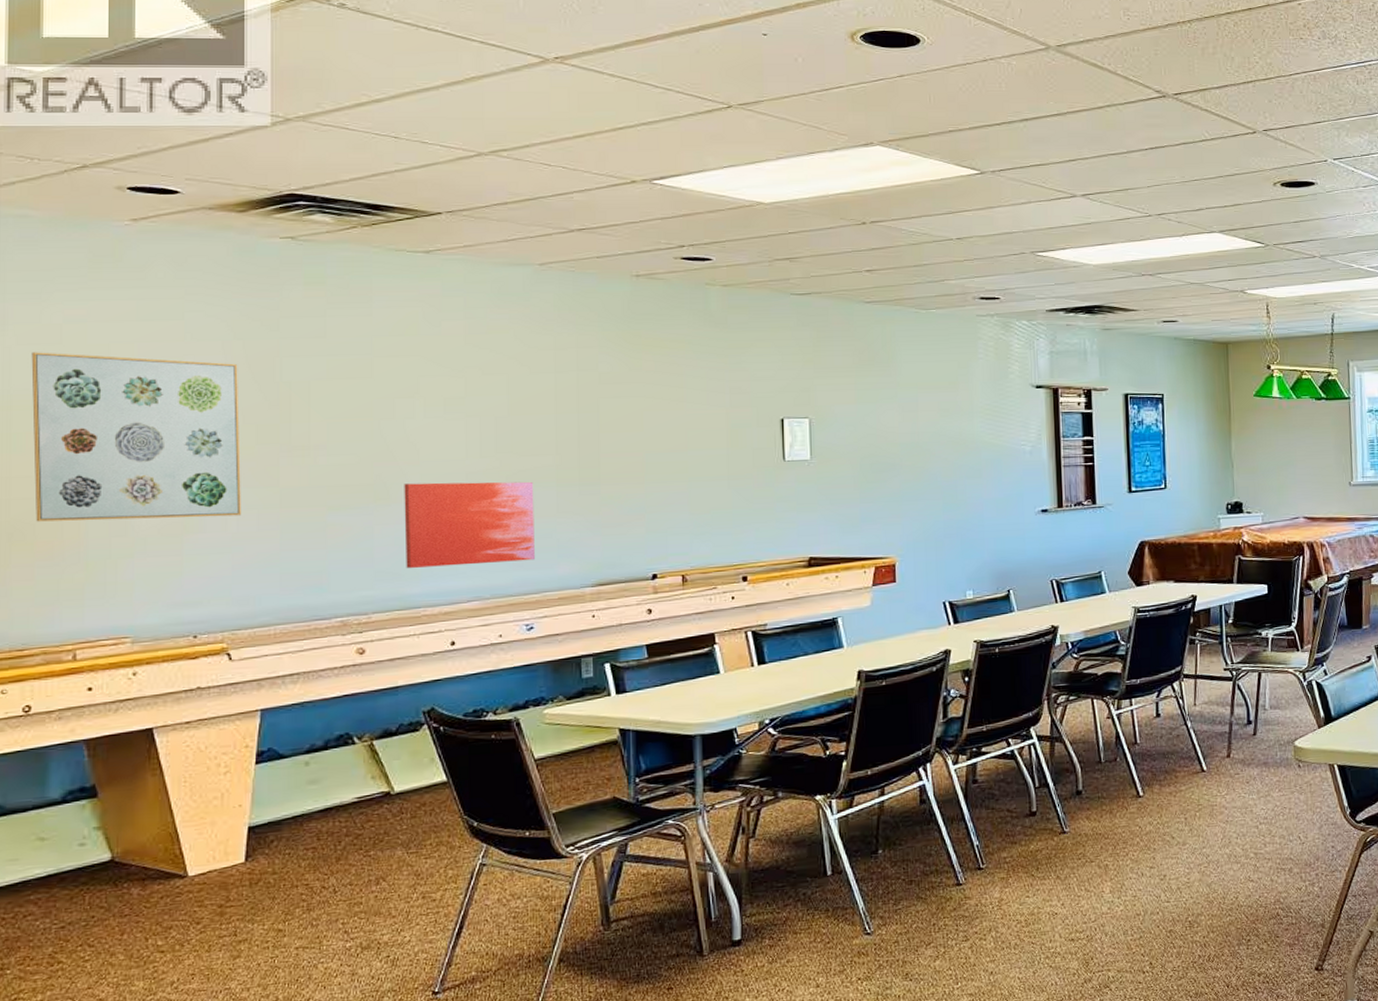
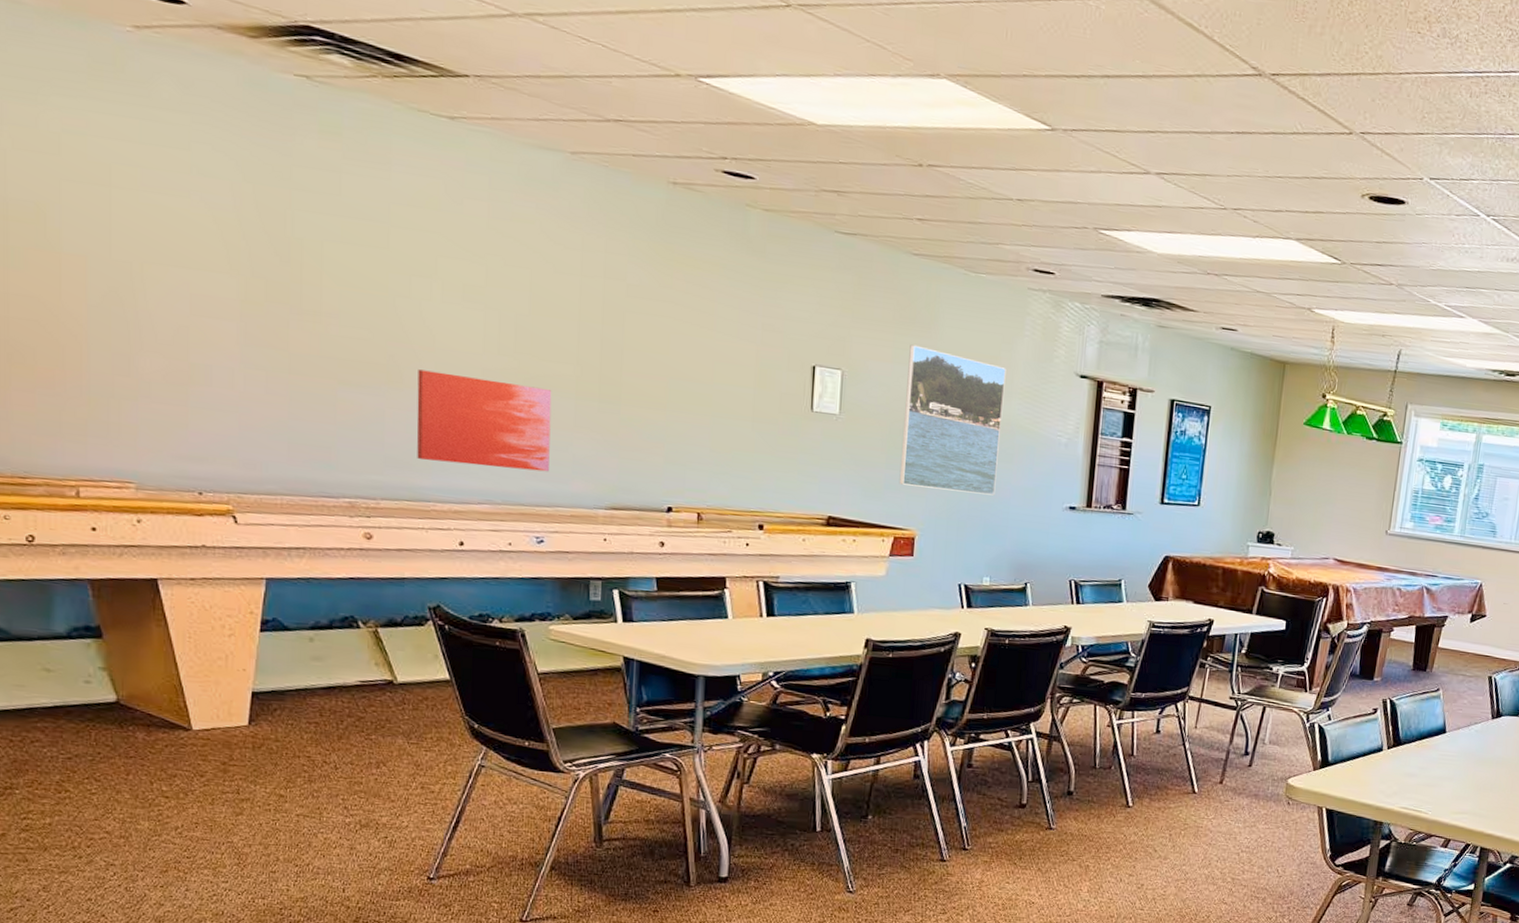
wall art: present [31,352,241,522] -> none [28,159,249,375]
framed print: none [871,384,968,516] -> present [899,344,1006,496]

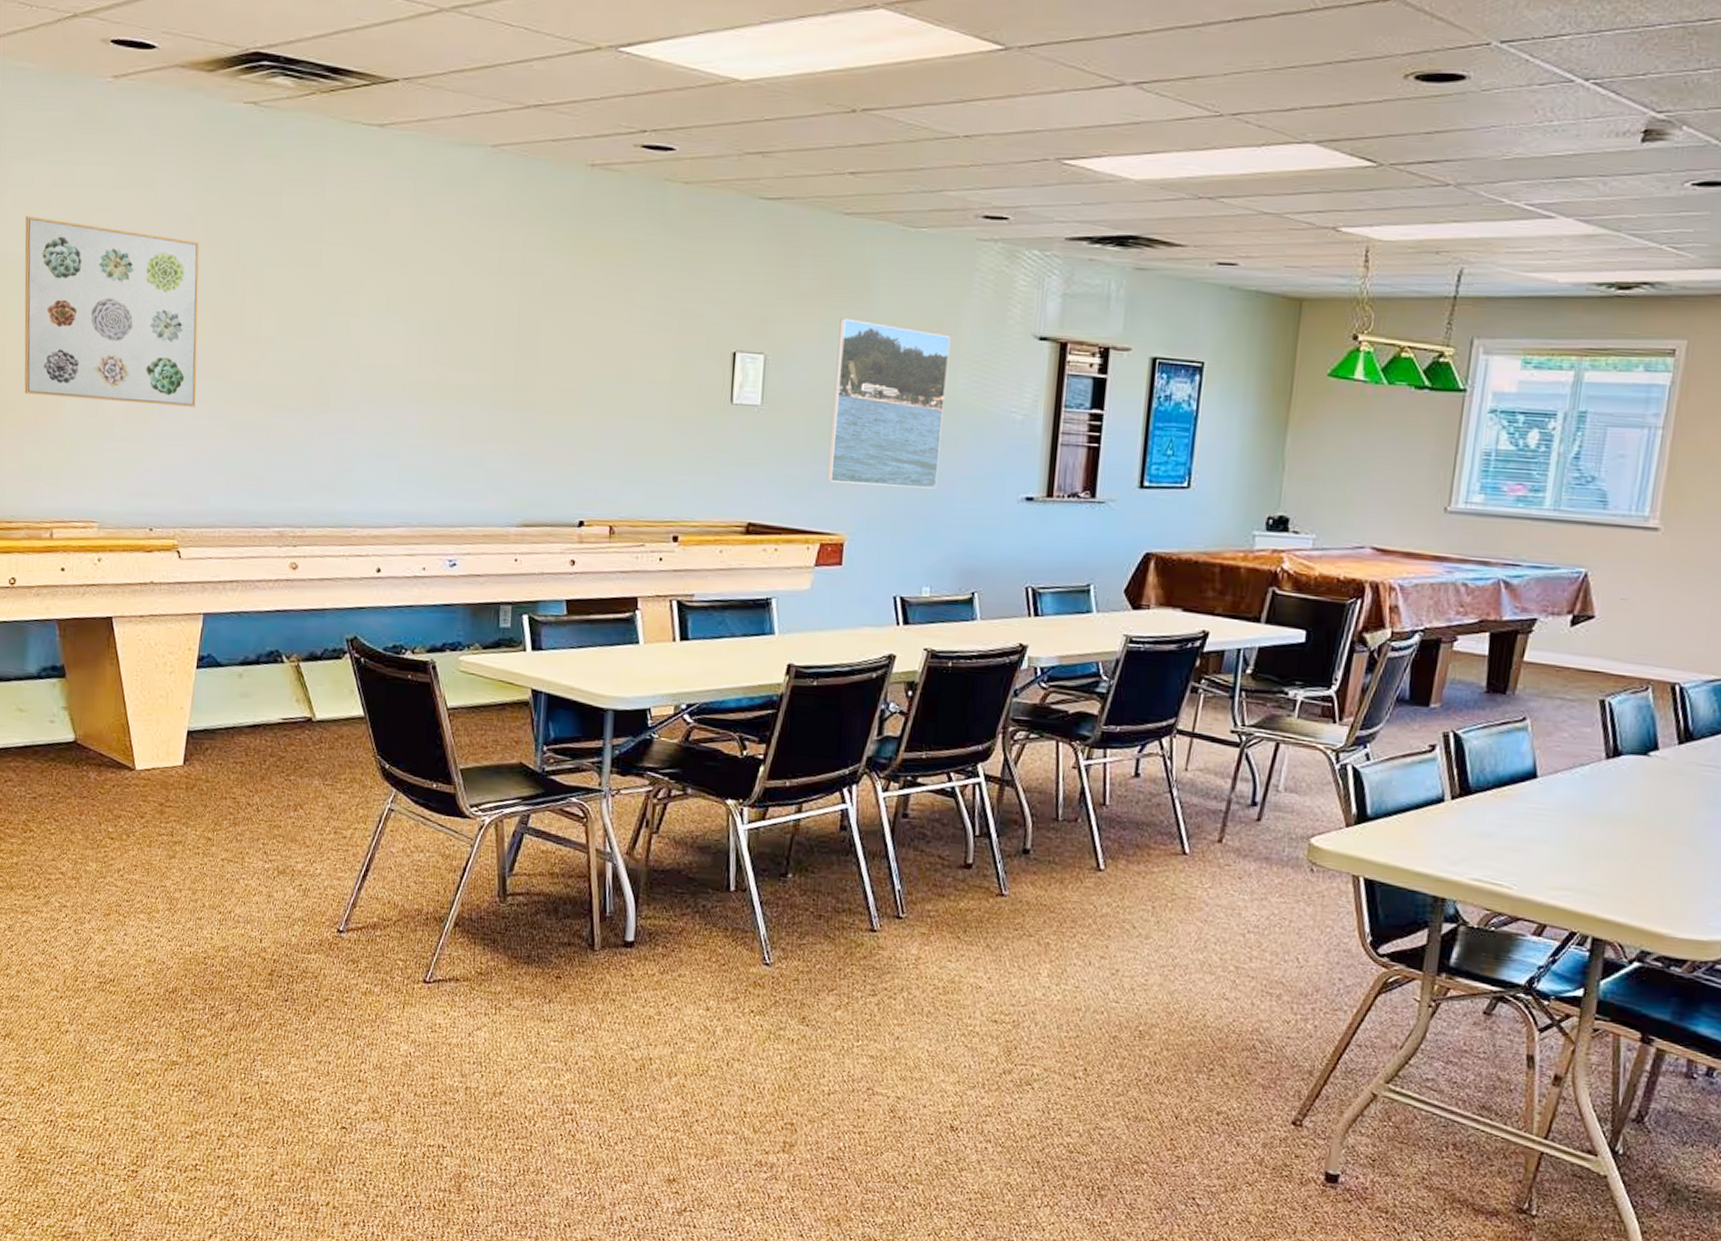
wall art: none [28,159,249,375] -> present [24,216,200,407]
wall art: present [416,369,552,472] -> none [340,389,468,490]

